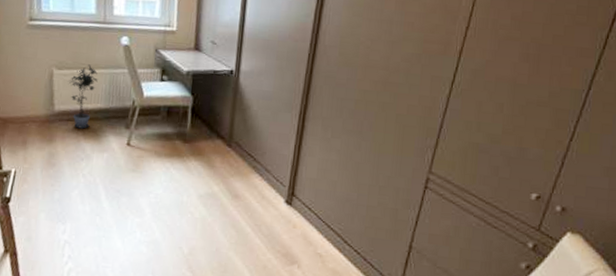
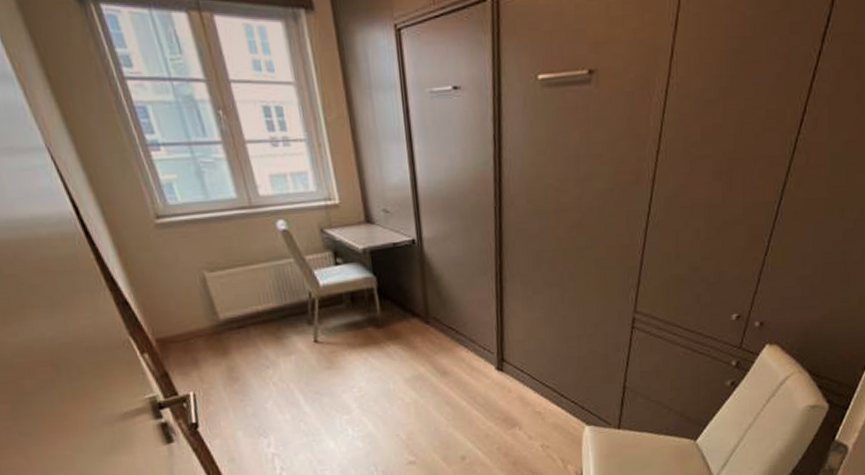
potted plant: present [68,64,98,129] -> none [226,259,265,335]

